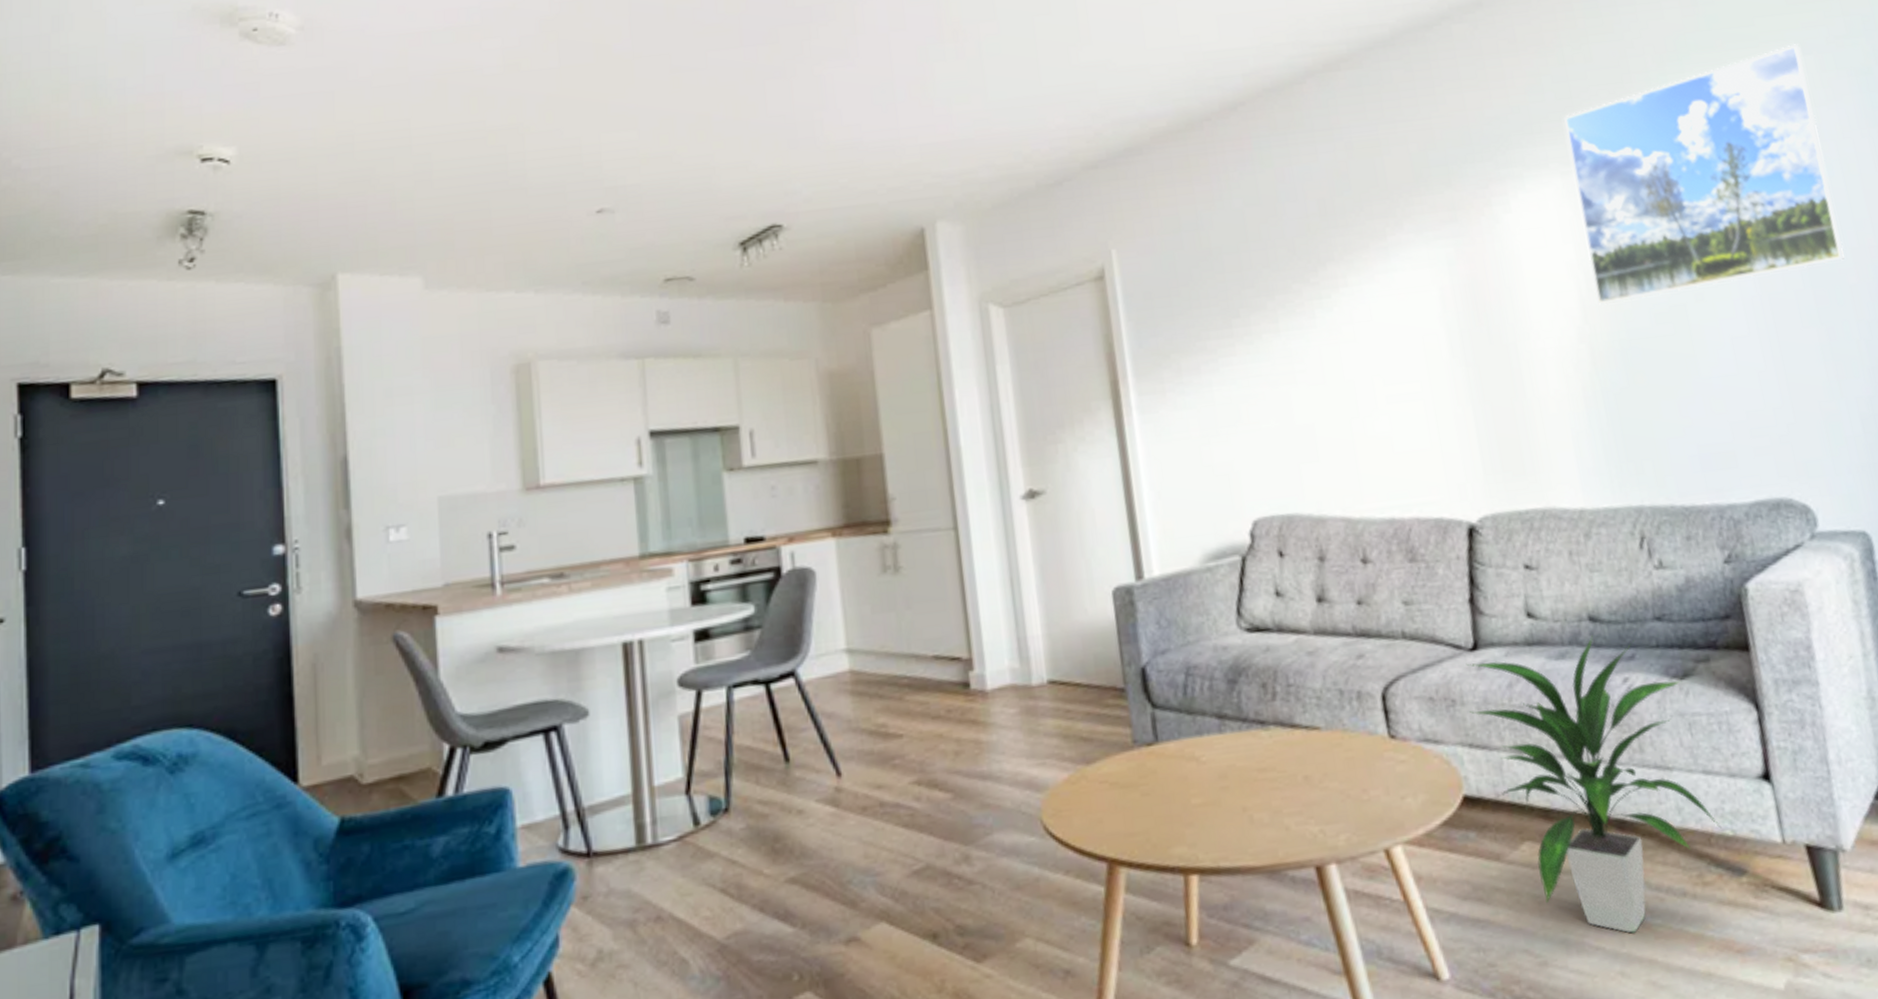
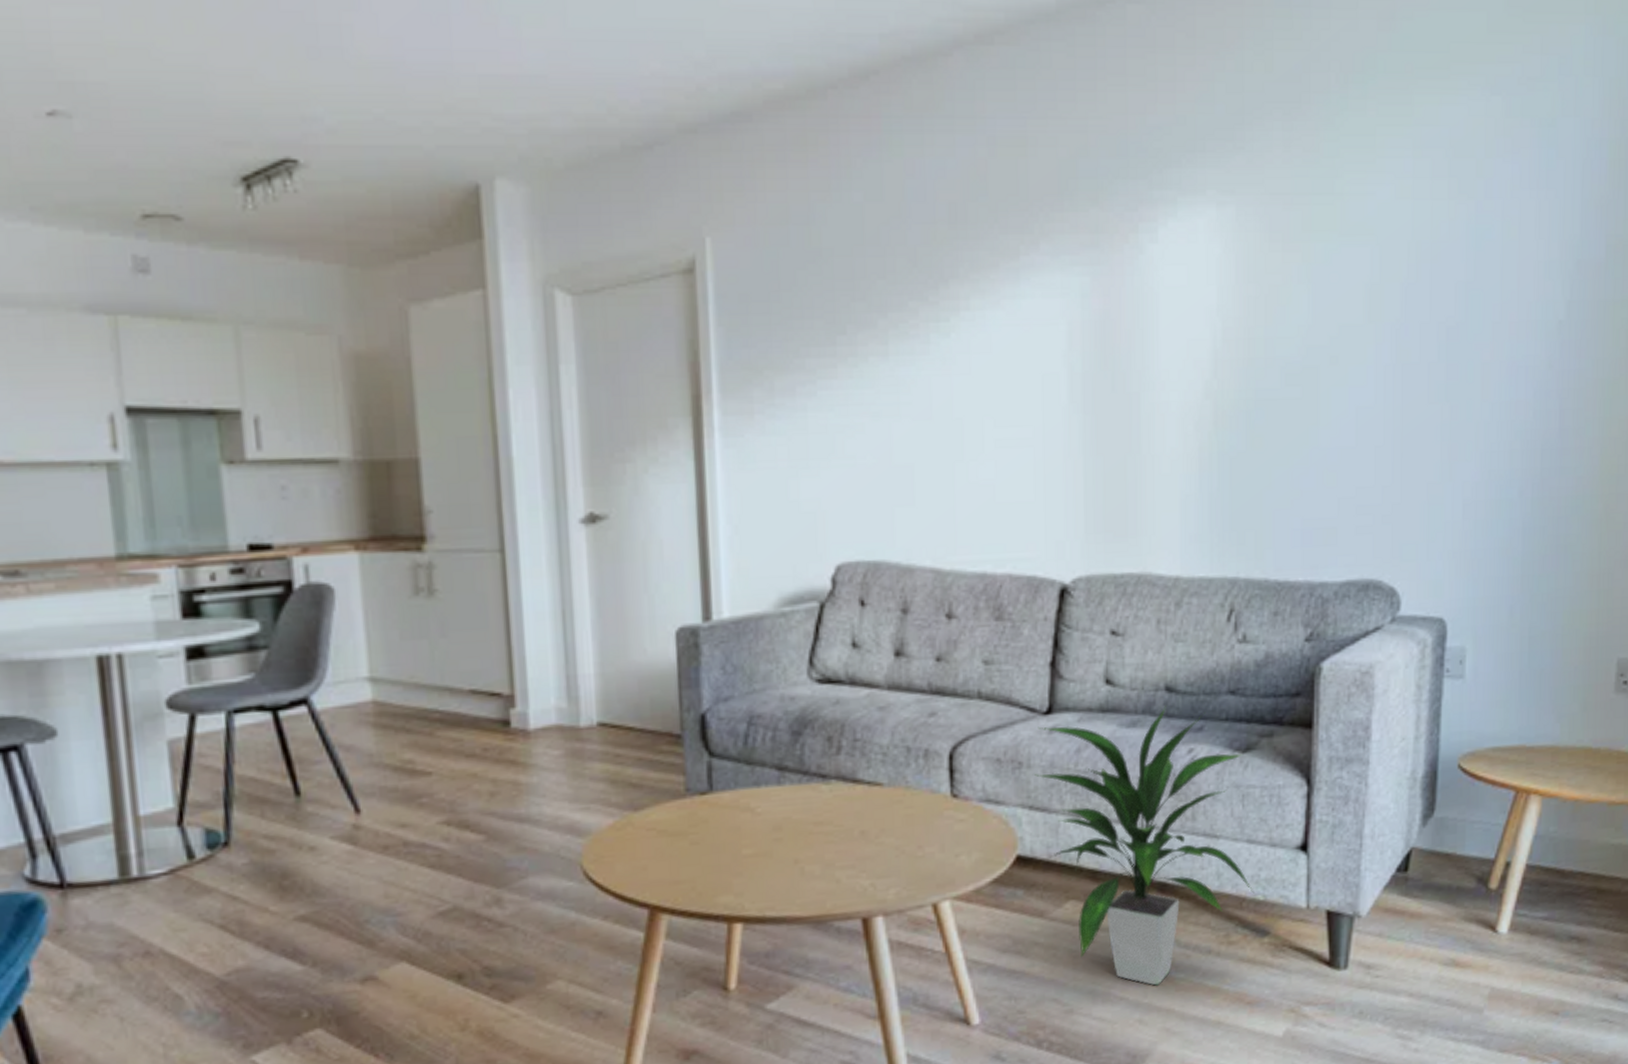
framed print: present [1564,44,1845,305] -> none [1229,80,1490,359]

